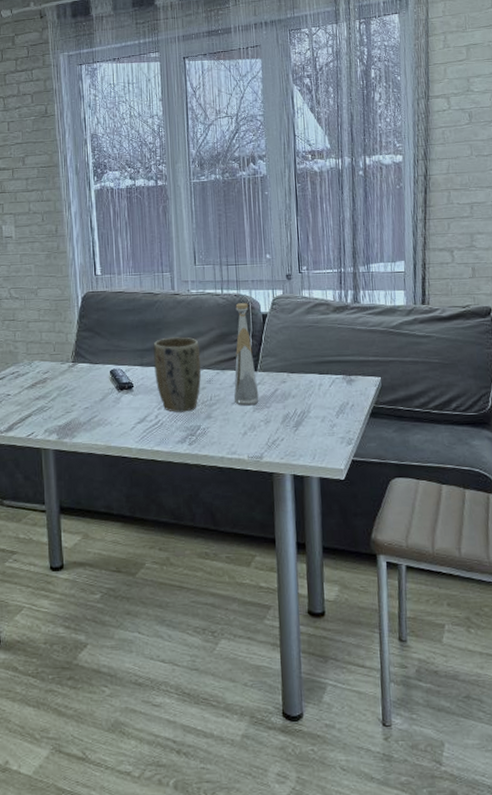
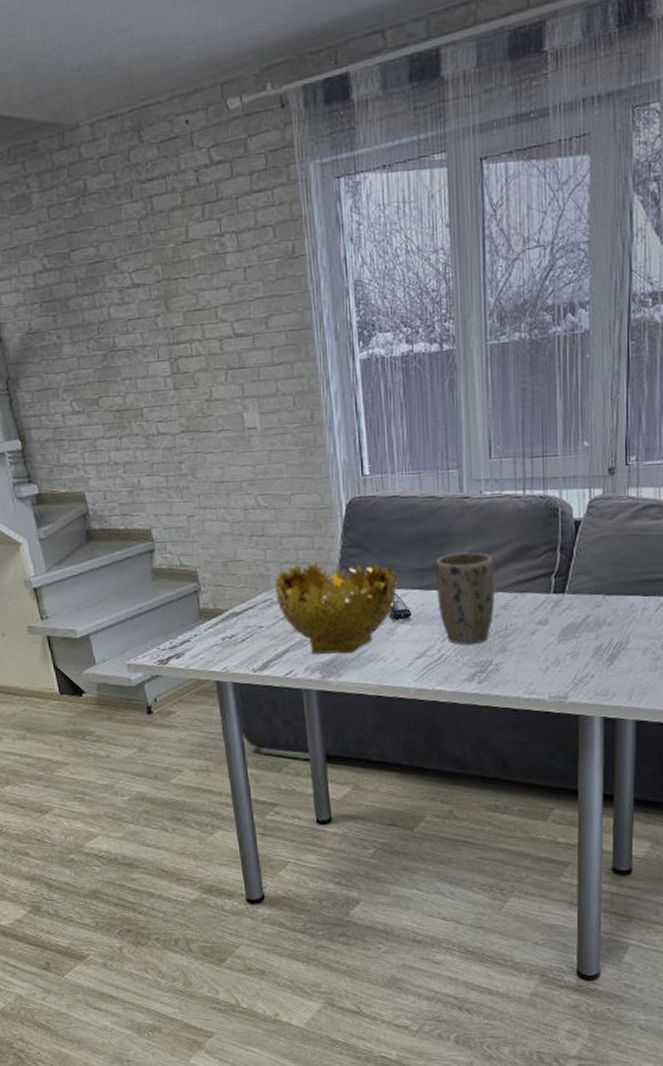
decorative bowl: none [22,343,122,419] -> present [275,563,397,654]
bottle: present [234,303,259,406] -> none [534,506,566,637]

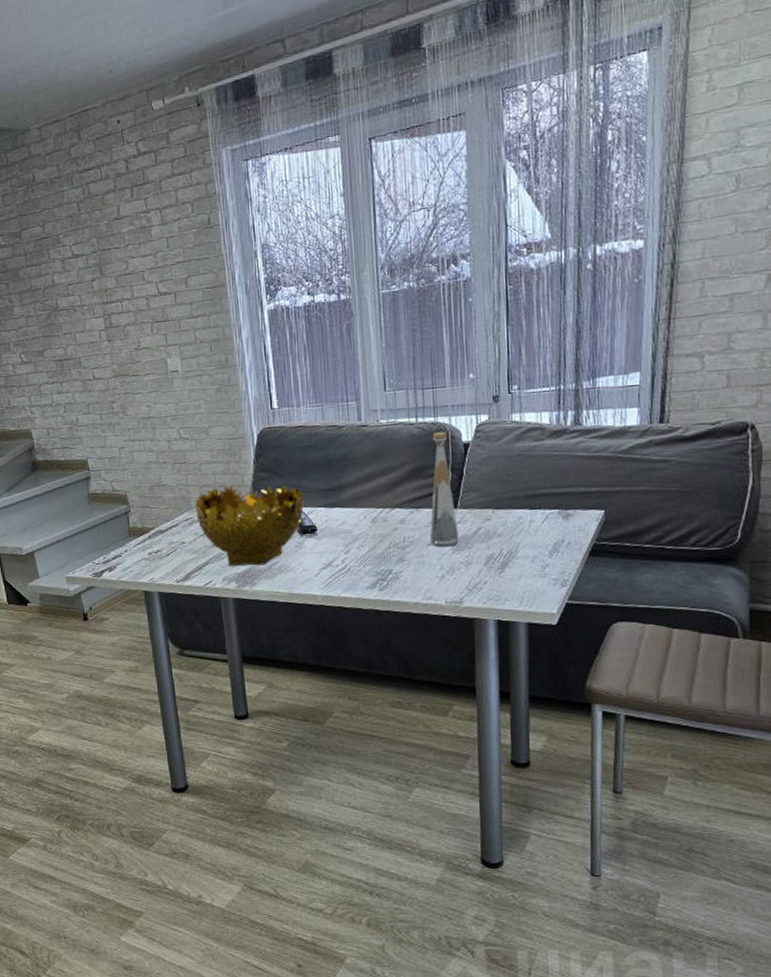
plant pot: present [436,552,494,645] -> none [338,473,393,556]
bottle: none [534,506,566,637] -> present [430,432,459,547]

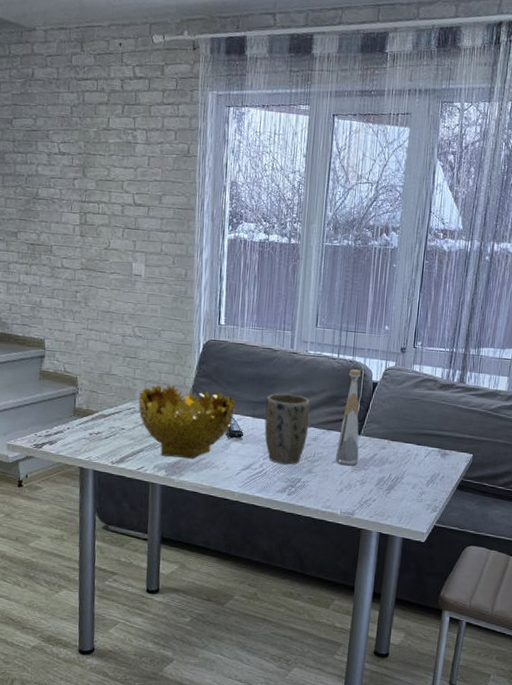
plant pot: none [338,473,393,556] -> present [264,393,310,465]

